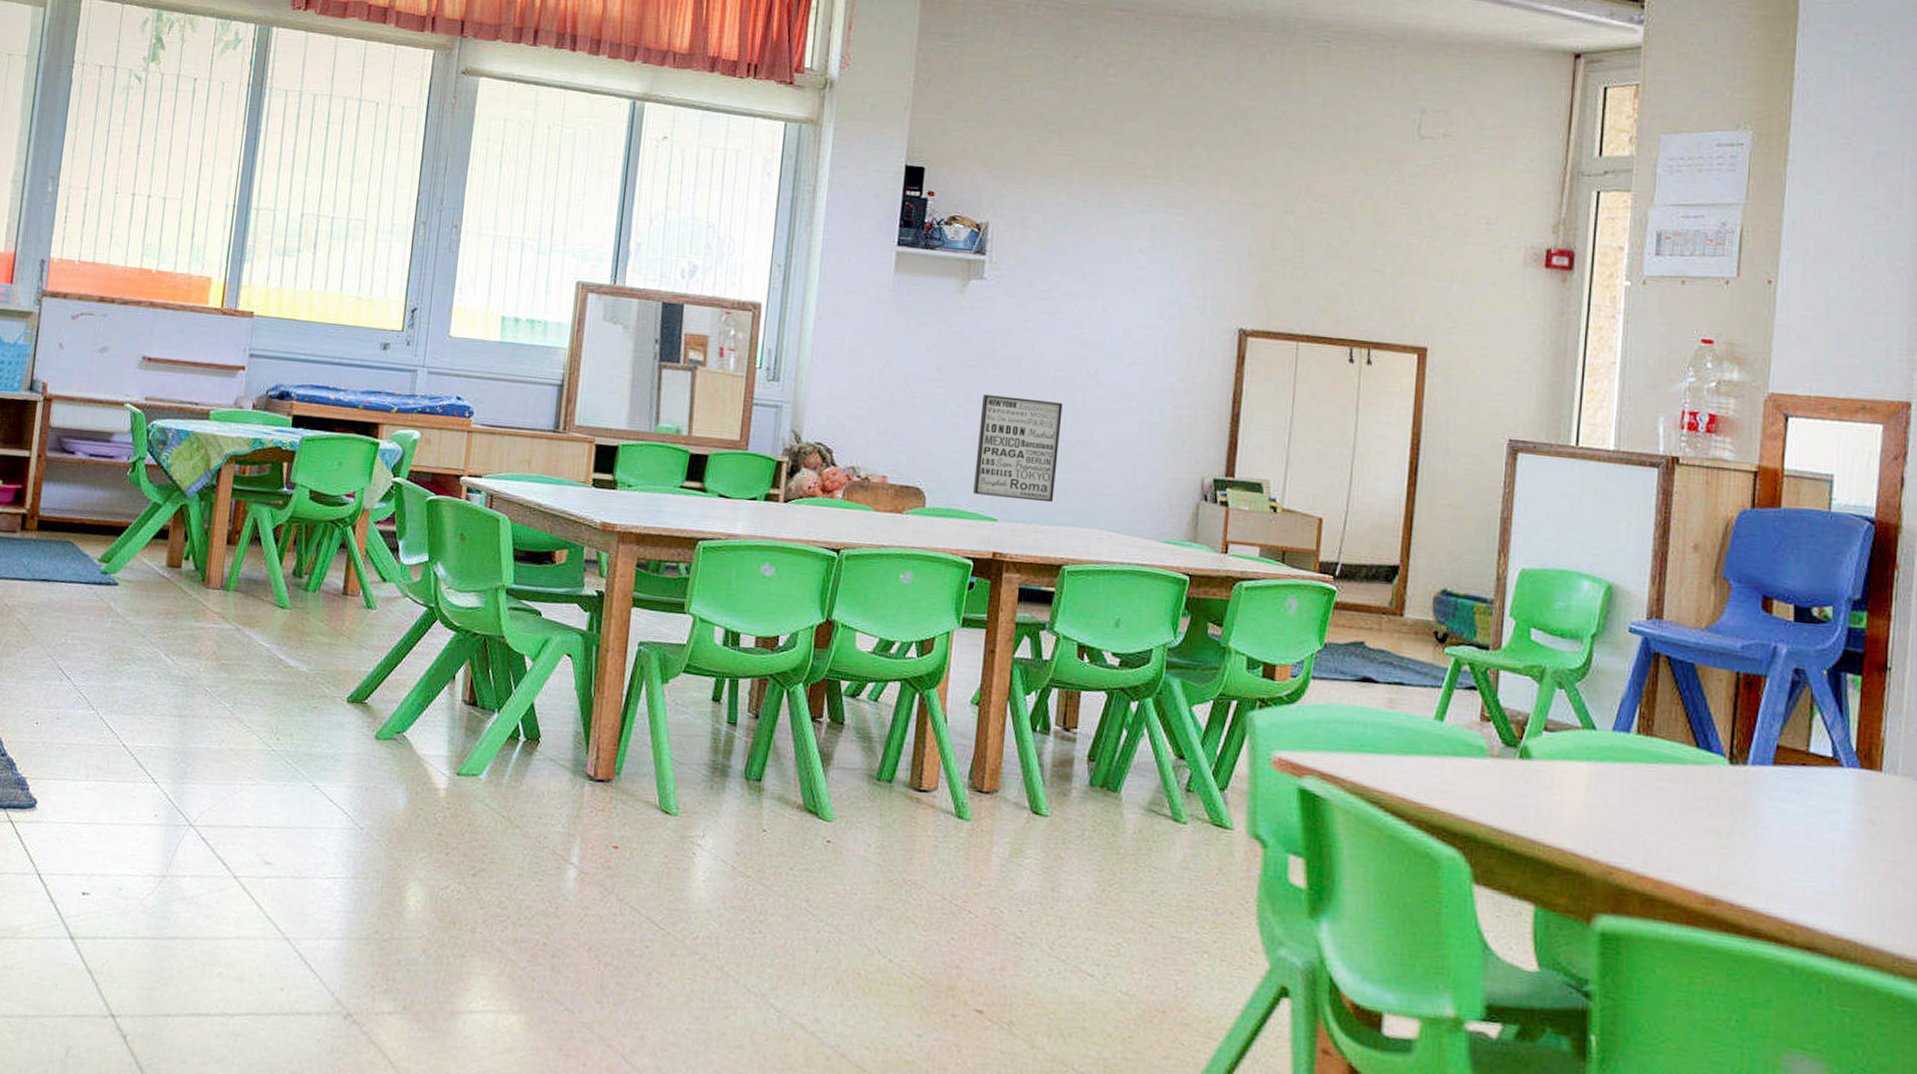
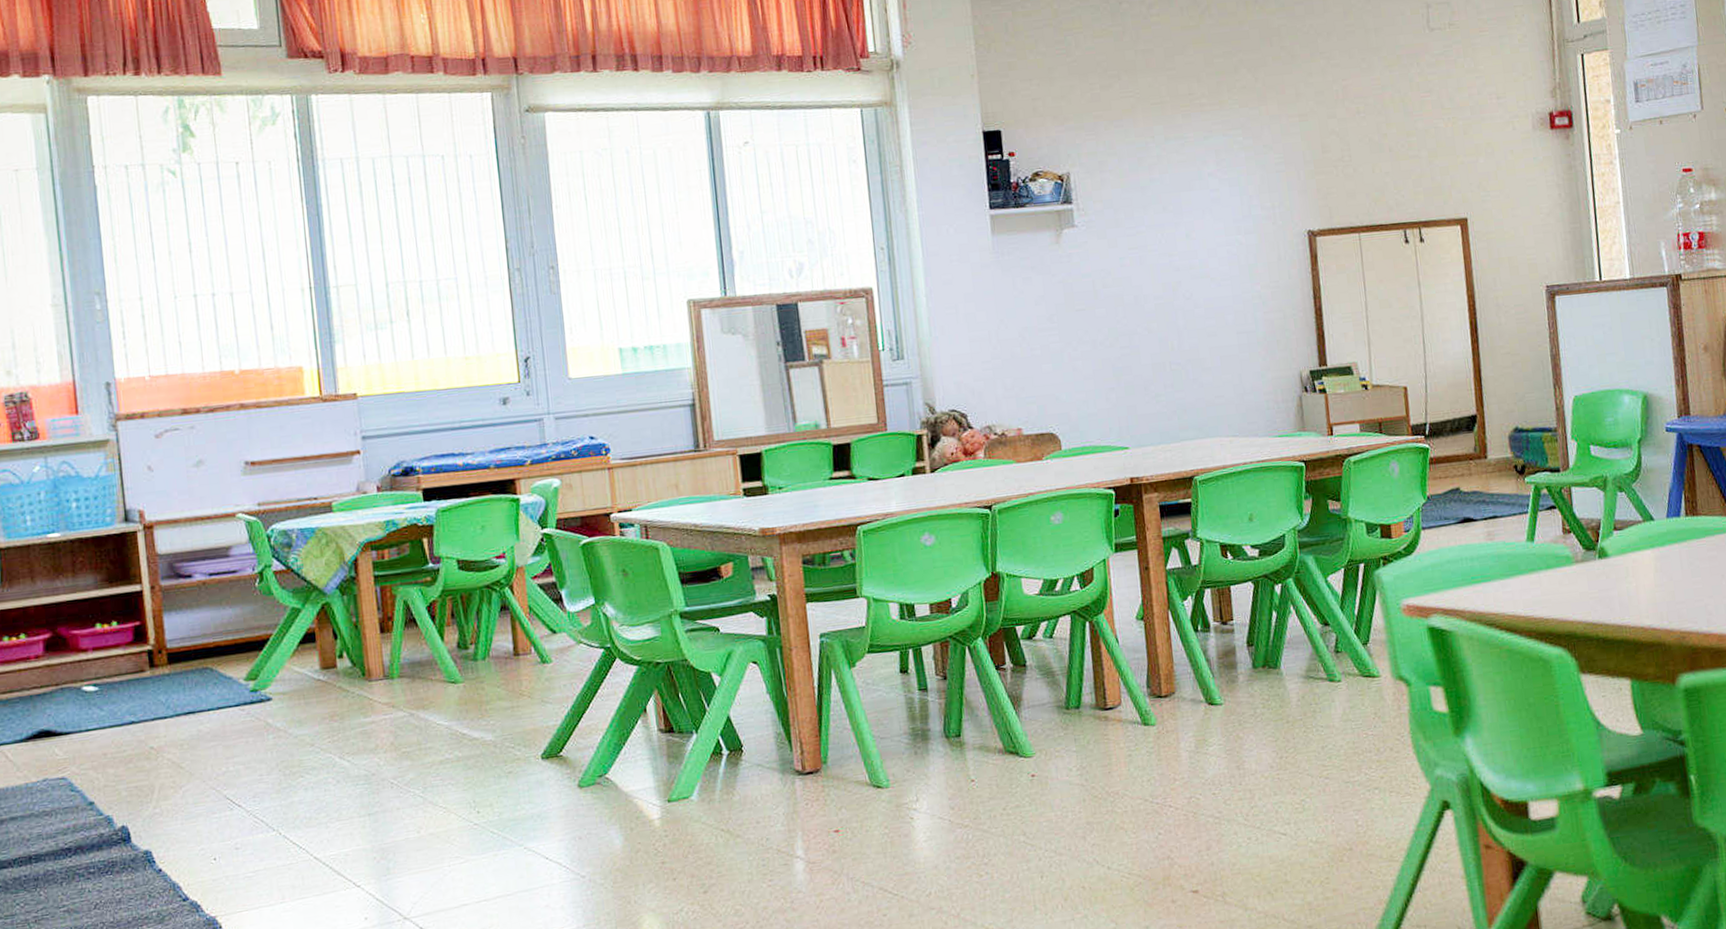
wall art: present [973,394,1063,503] -> none [1095,328,1175,428]

